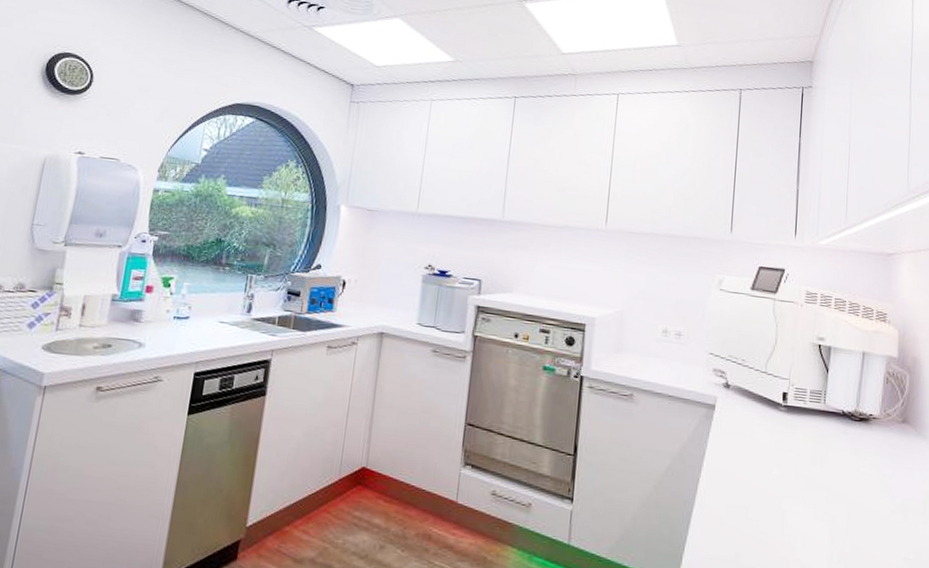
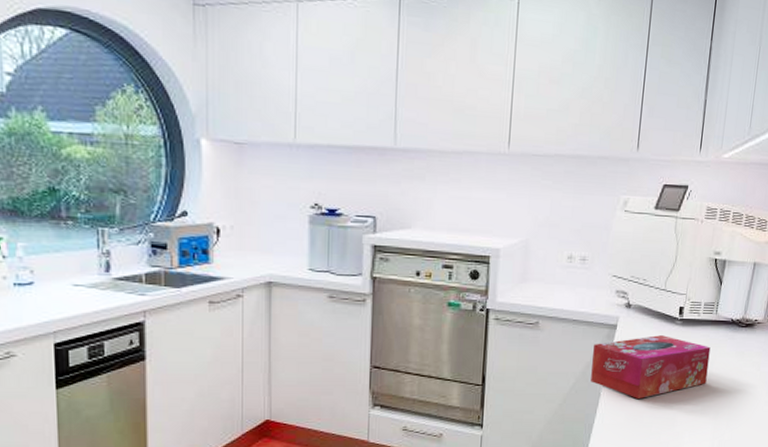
tissue box: none [688,420,821,490] -> present [591,335,711,399]

